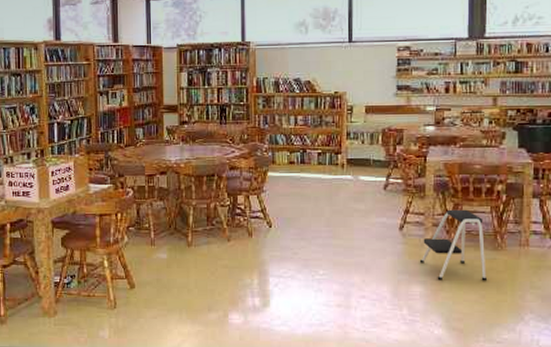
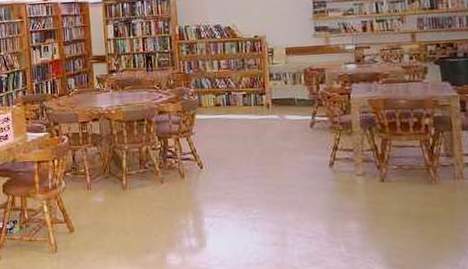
step stool: present [419,209,487,281] -> none [352,144,423,216]

